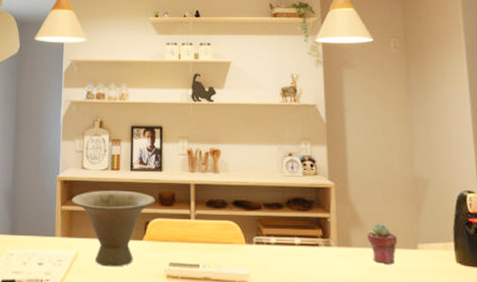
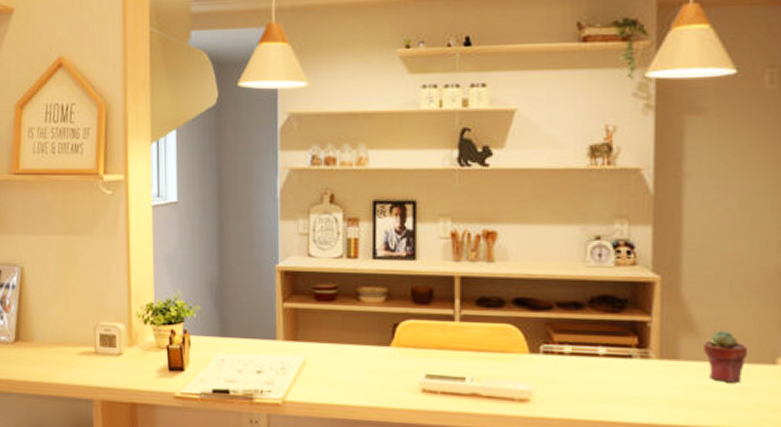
bowl: present [72,191,156,267] -> none [296,284,407,378]

